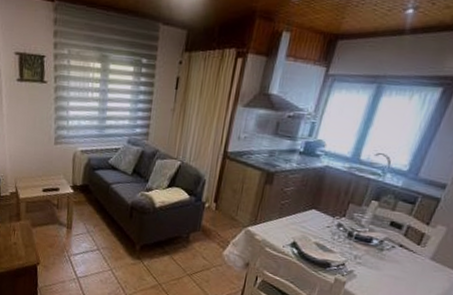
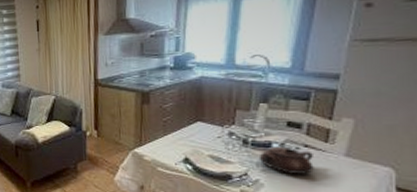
teapot: none [358,242,405,271] -> present [258,146,314,174]

